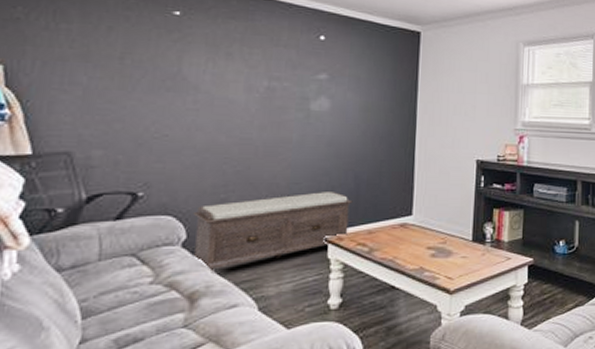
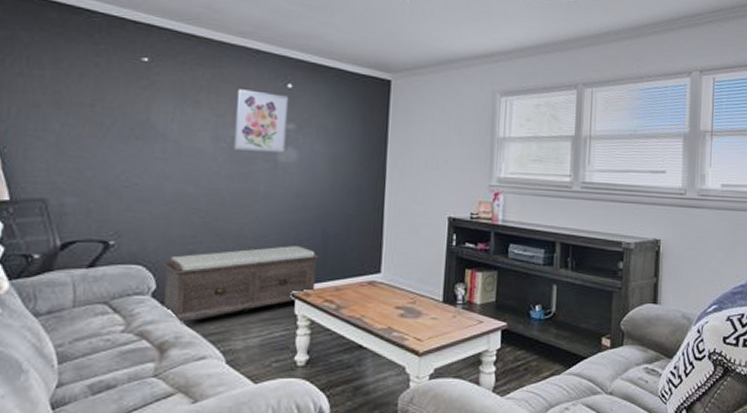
wall art: none [266,41,322,102] -> present [233,89,289,153]

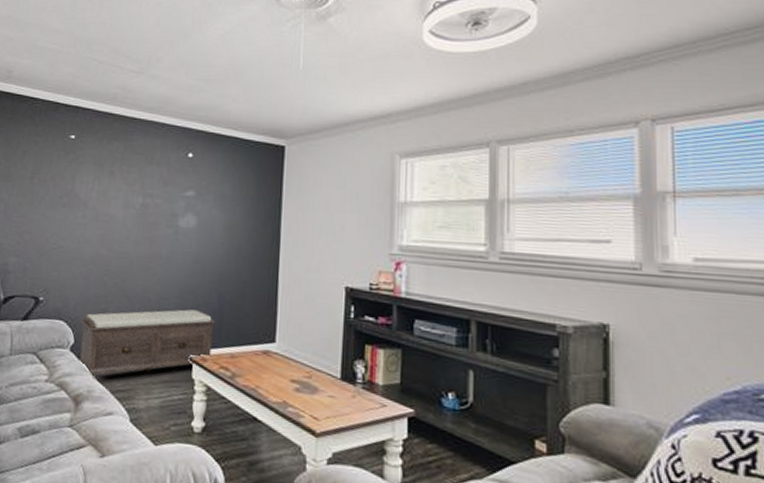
wall art: present [233,89,289,153] -> none [140,160,190,219]

